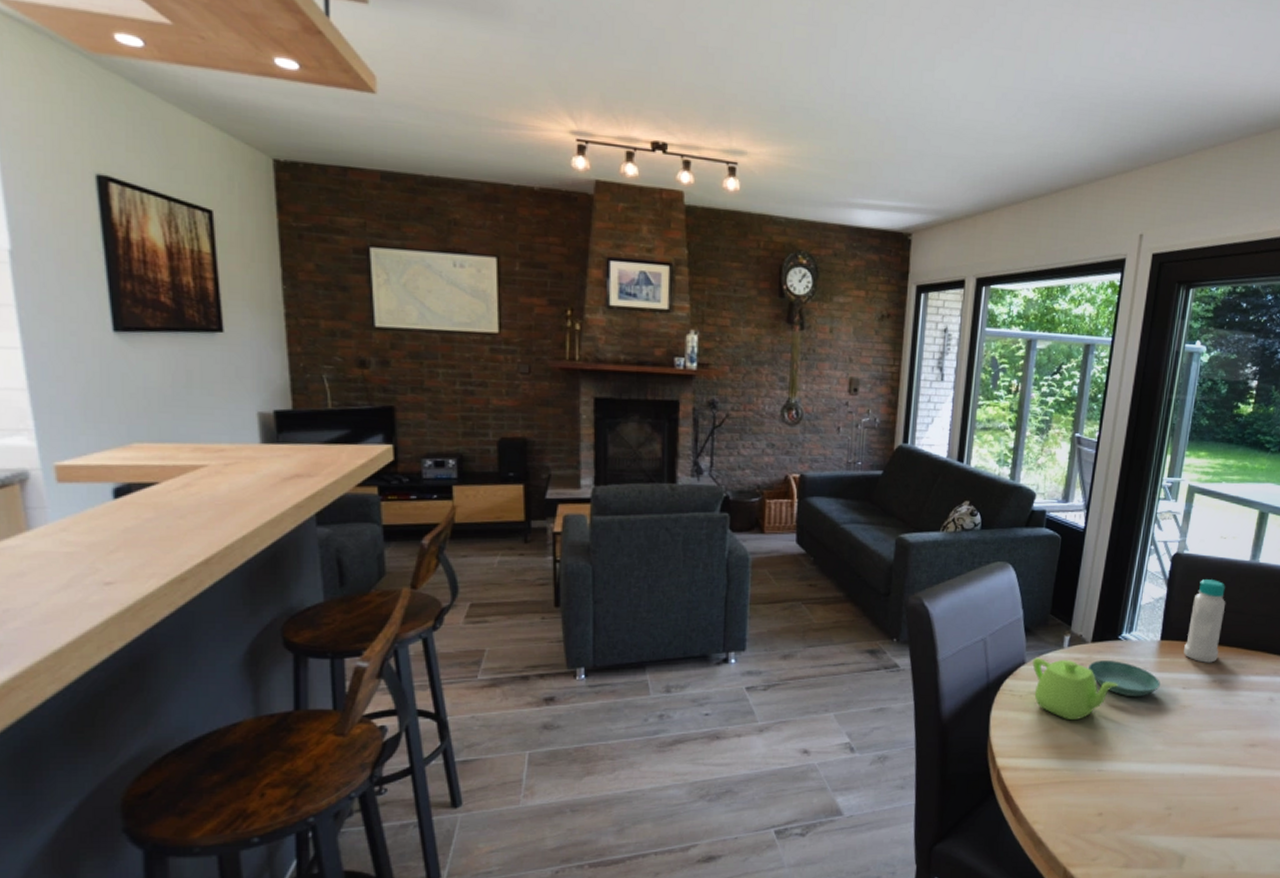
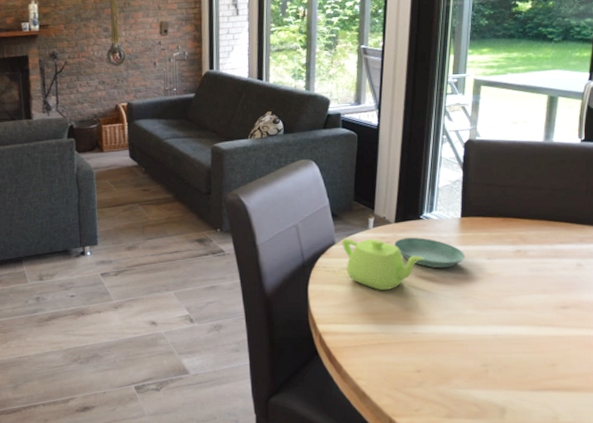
bottle: present [1184,579,1226,663] -> none [485,160,523,235]

